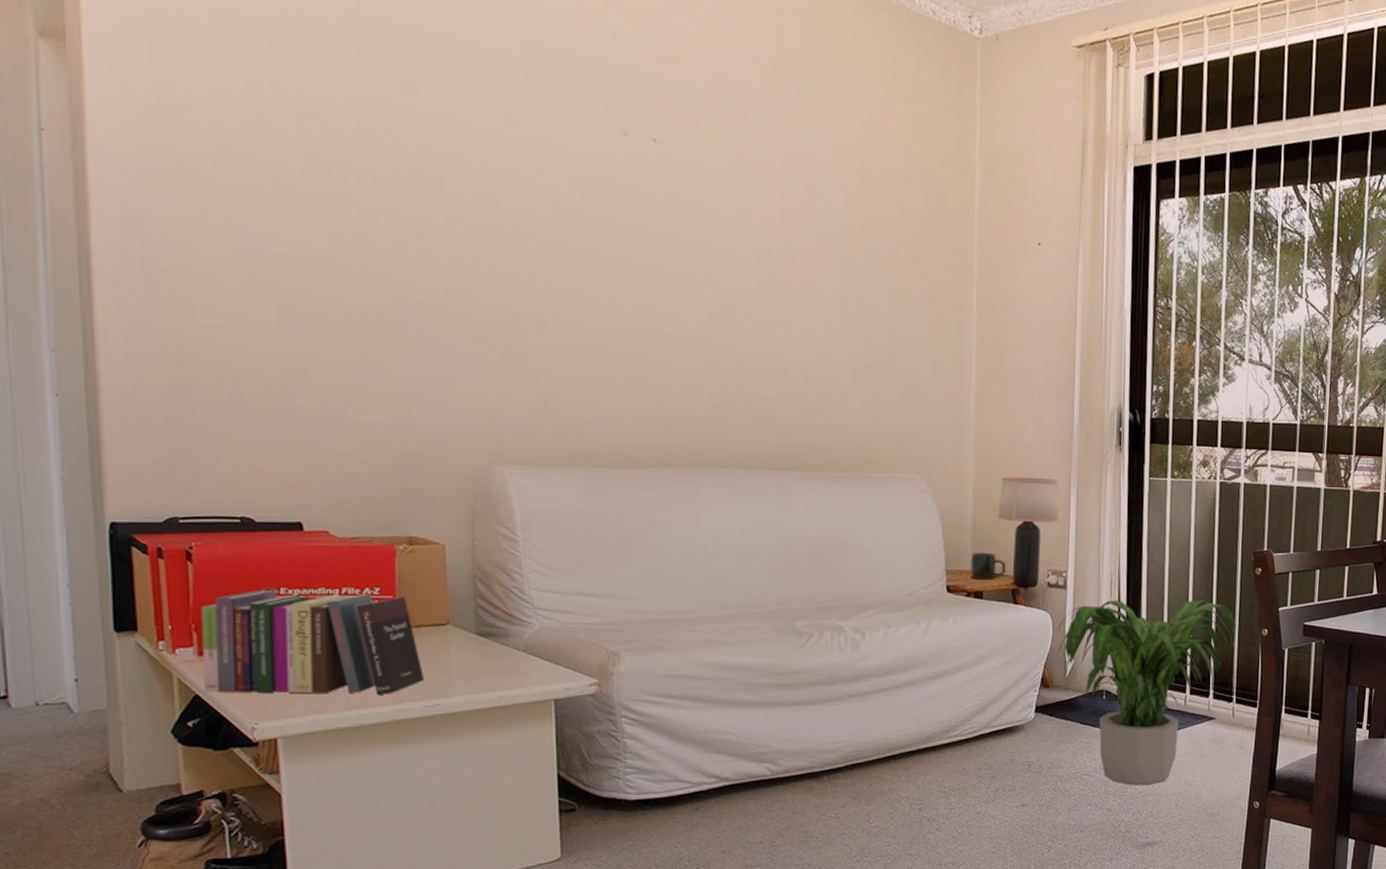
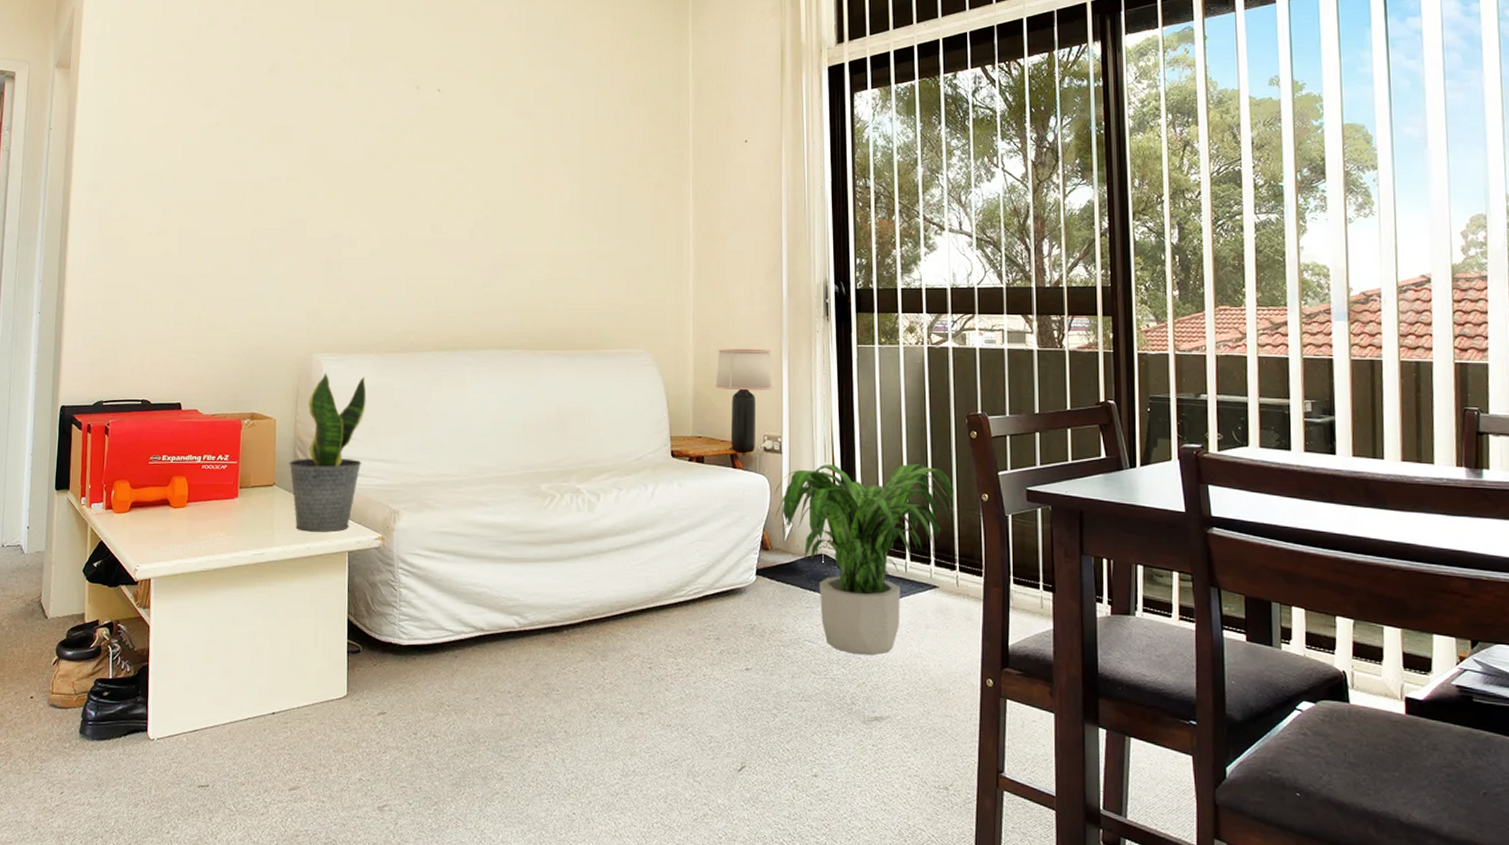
books: present [201,589,424,695] -> none [107,456,254,544]
potted plant: none [467,488,570,678] -> present [289,372,367,532]
mug: present [970,553,1007,581] -> none [691,420,725,447]

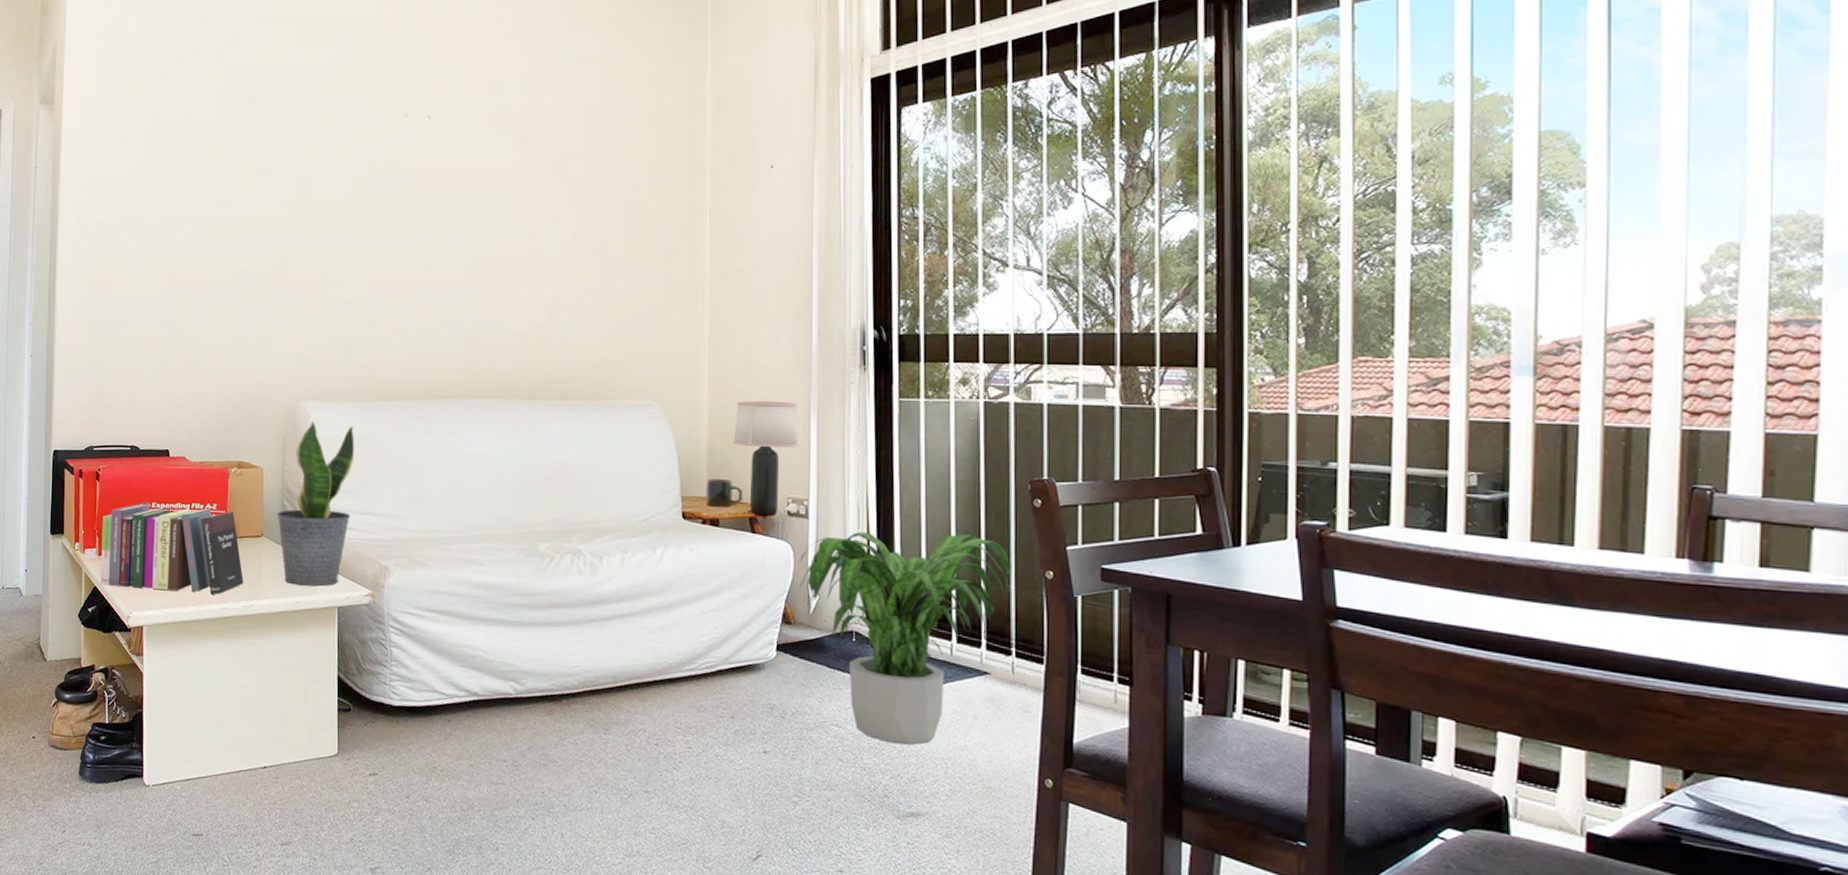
books: none [107,456,254,544] -> present [100,503,243,595]
mug: none [691,420,725,447] -> present [705,479,743,509]

